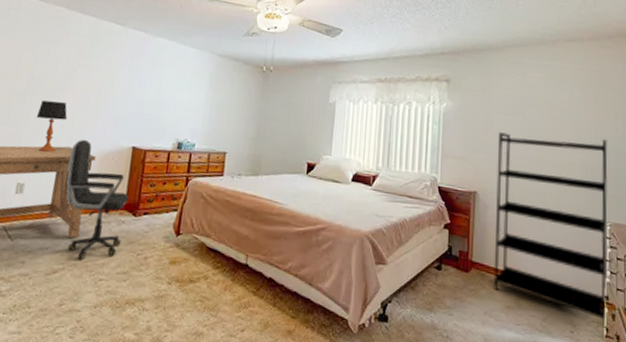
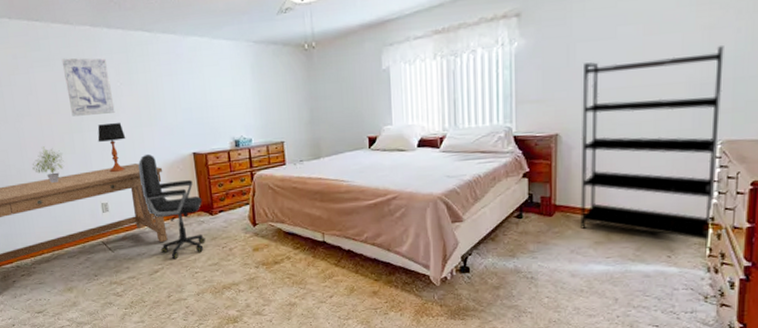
wall art: none [17,30,71,92] -> present [61,57,115,117]

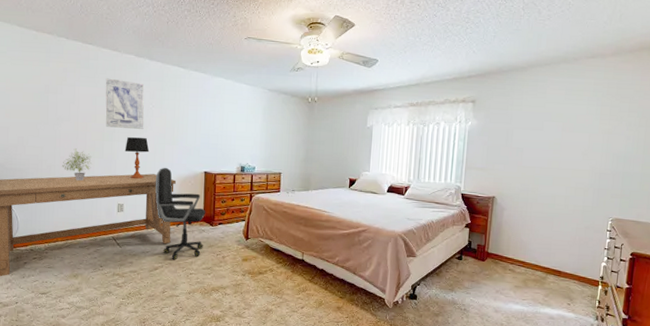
shelving unit: present [580,46,724,248] -> none [505,145,618,301]

